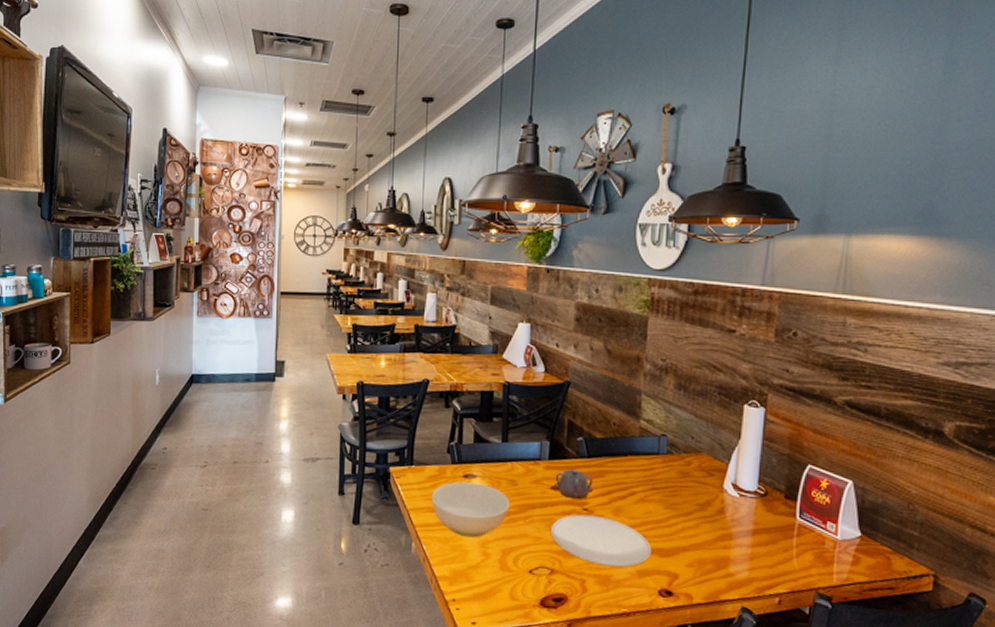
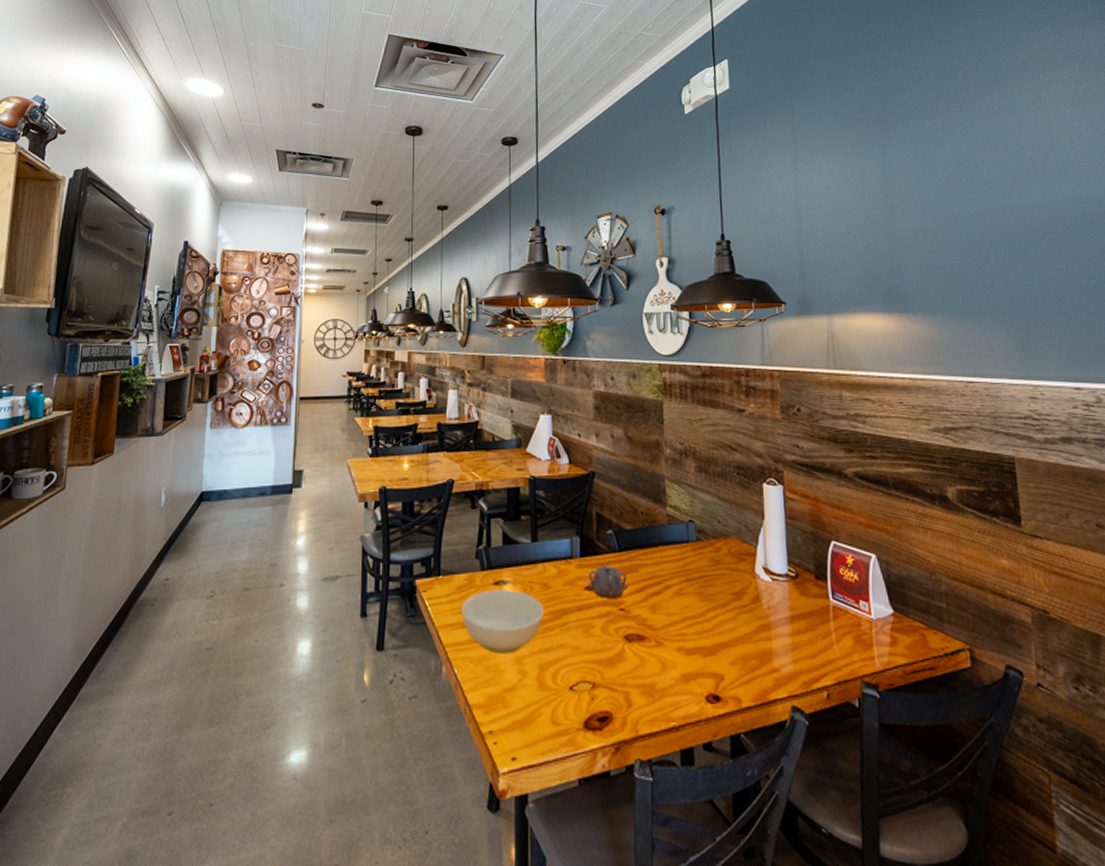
plate: present [551,514,652,568] -> none [589,615,694,674]

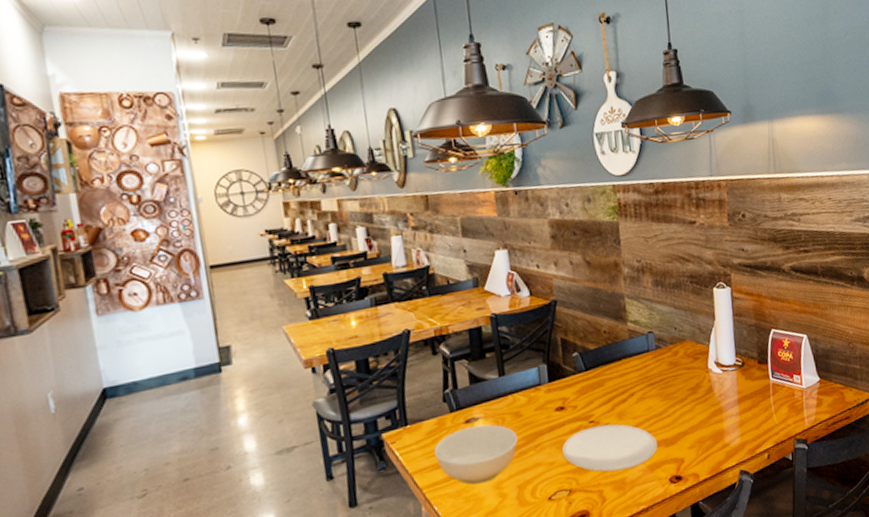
sugar bowl: present [587,565,627,598] -> none [557,384,595,416]
plate: none [589,615,694,674] -> present [562,424,658,473]

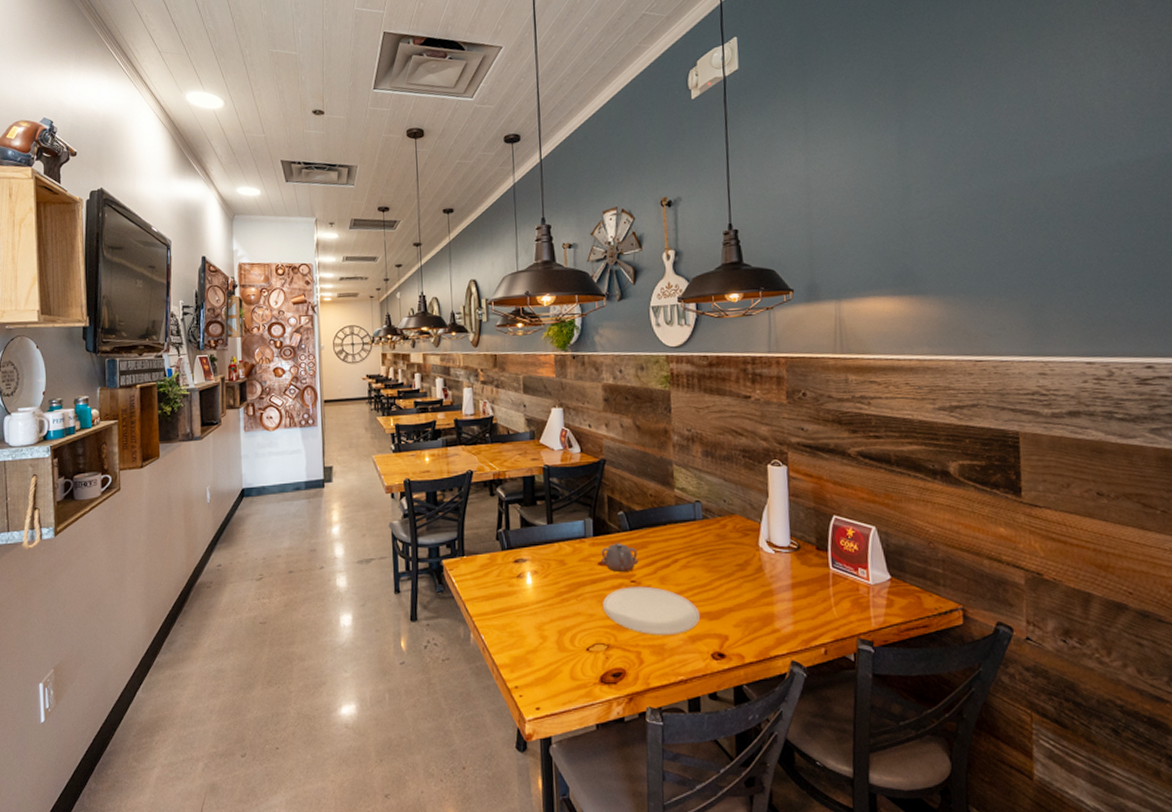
bowl: present [433,424,518,485] -> none [485,566,561,622]
sugar bowl: none [557,384,595,416] -> present [600,542,638,572]

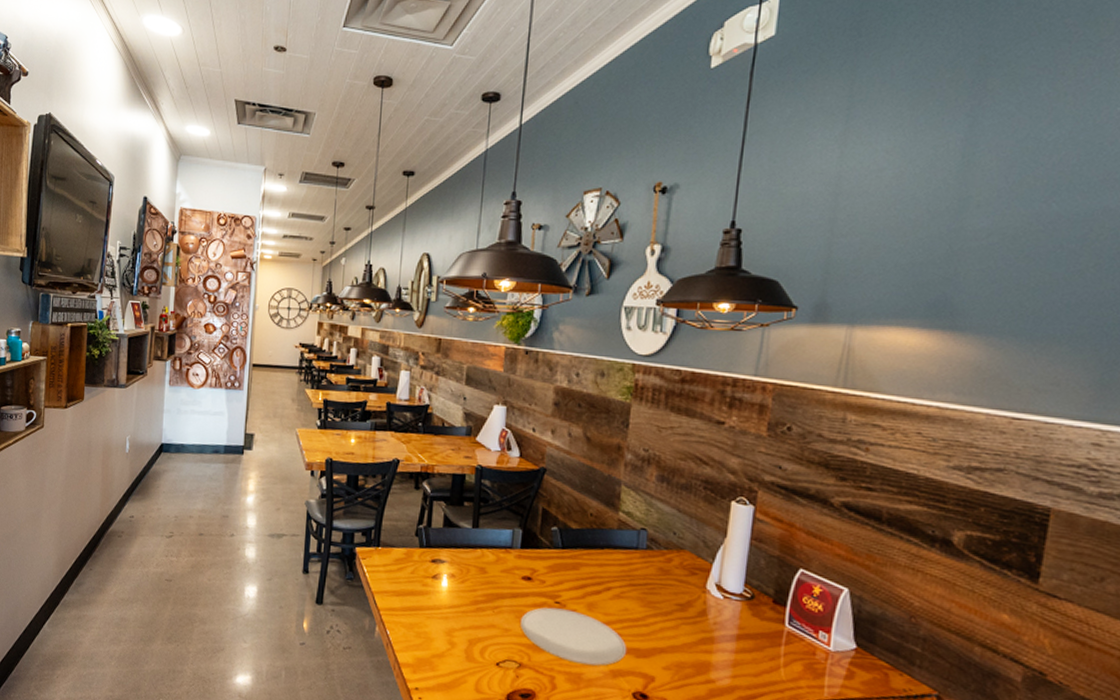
sugar bowl: present [600,542,638,572] -> none [525,559,567,592]

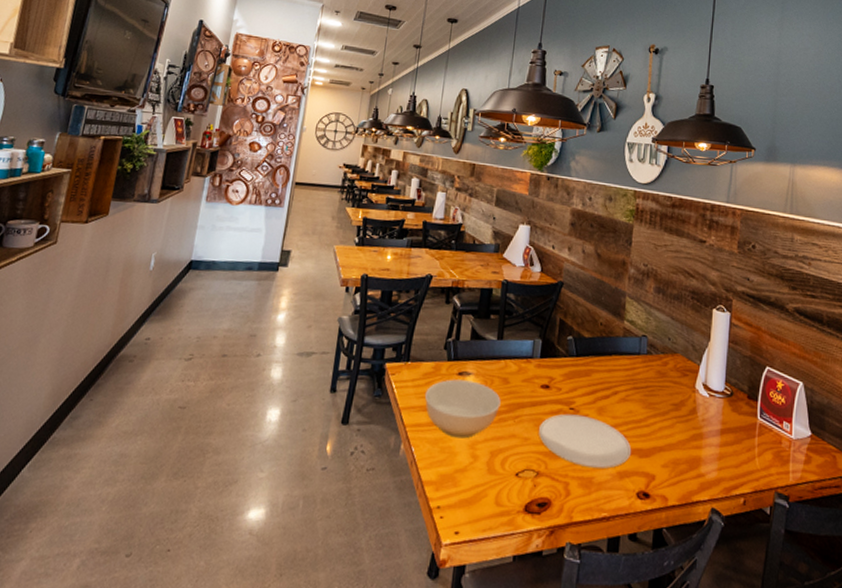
bowl: none [397,566,478,625] -> present [424,379,501,439]

